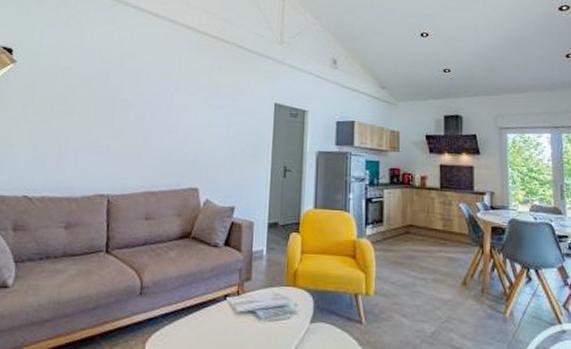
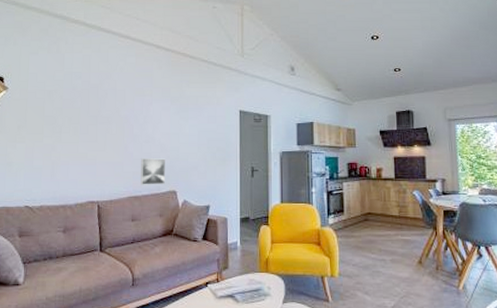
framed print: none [158,149,188,181] -> present [140,158,165,185]

